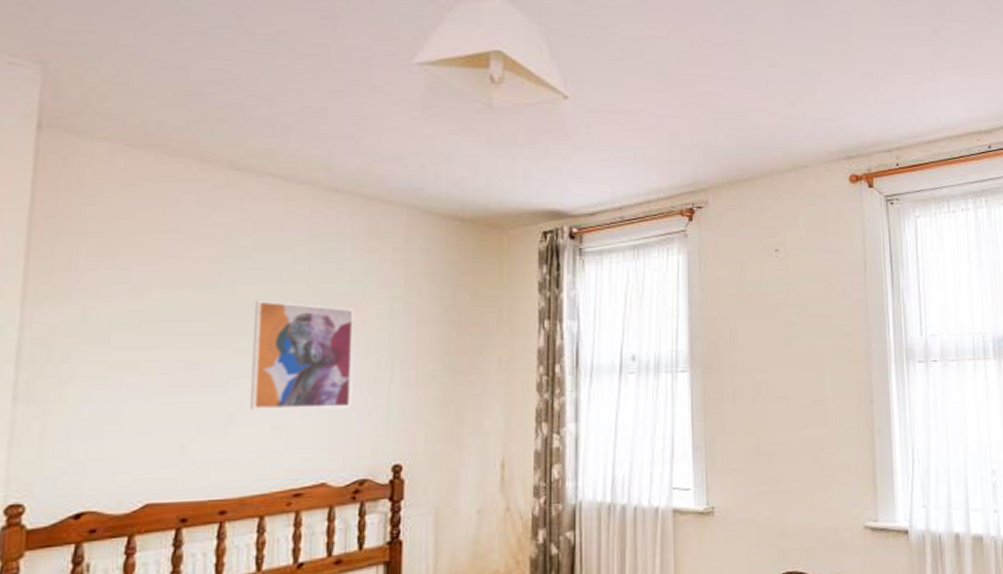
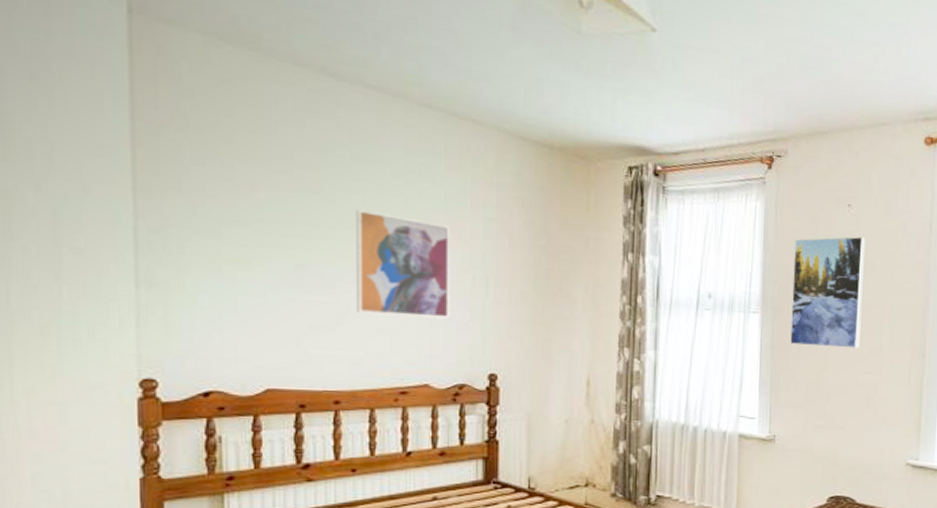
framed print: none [721,281,800,403] -> present [790,236,865,349]

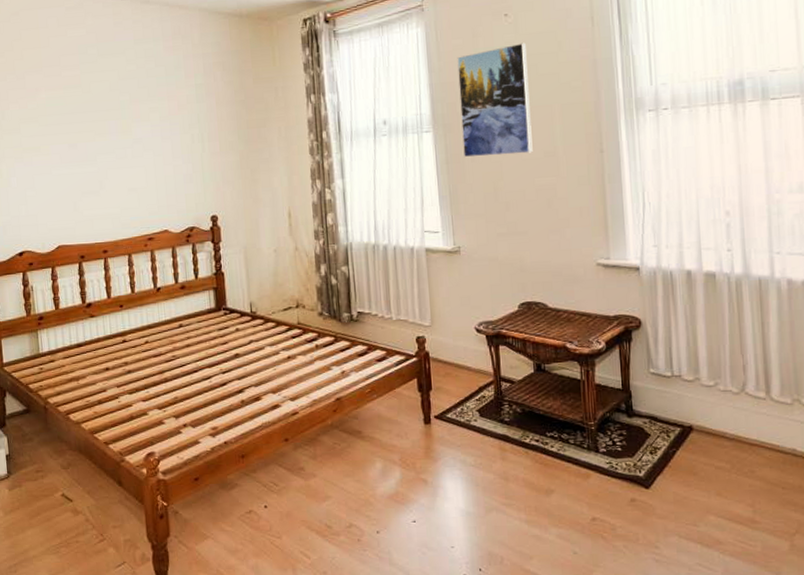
wall art: present [356,209,451,319] -> none [105,94,178,177]

